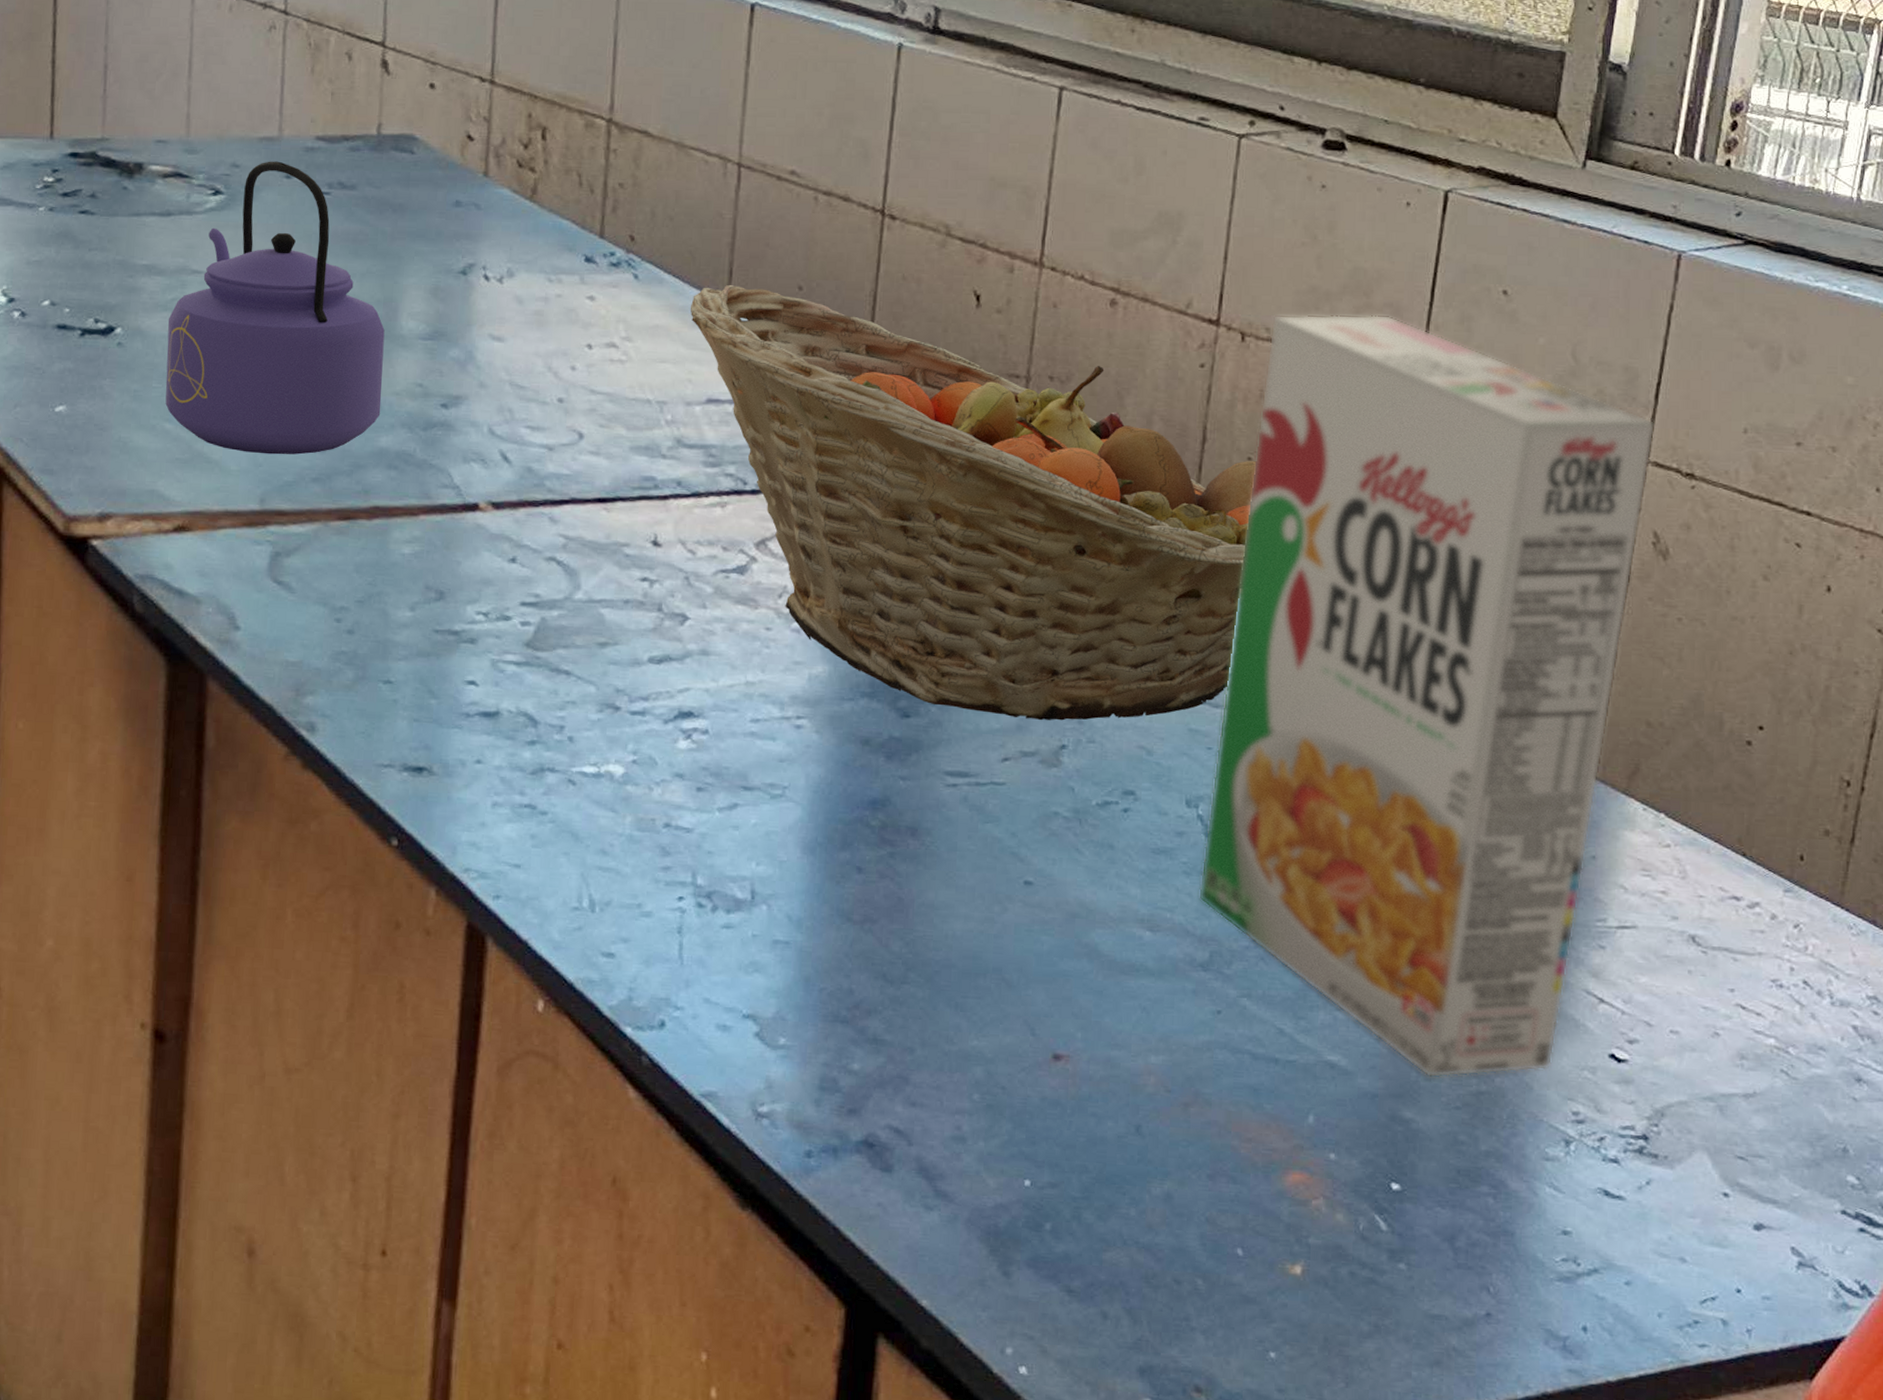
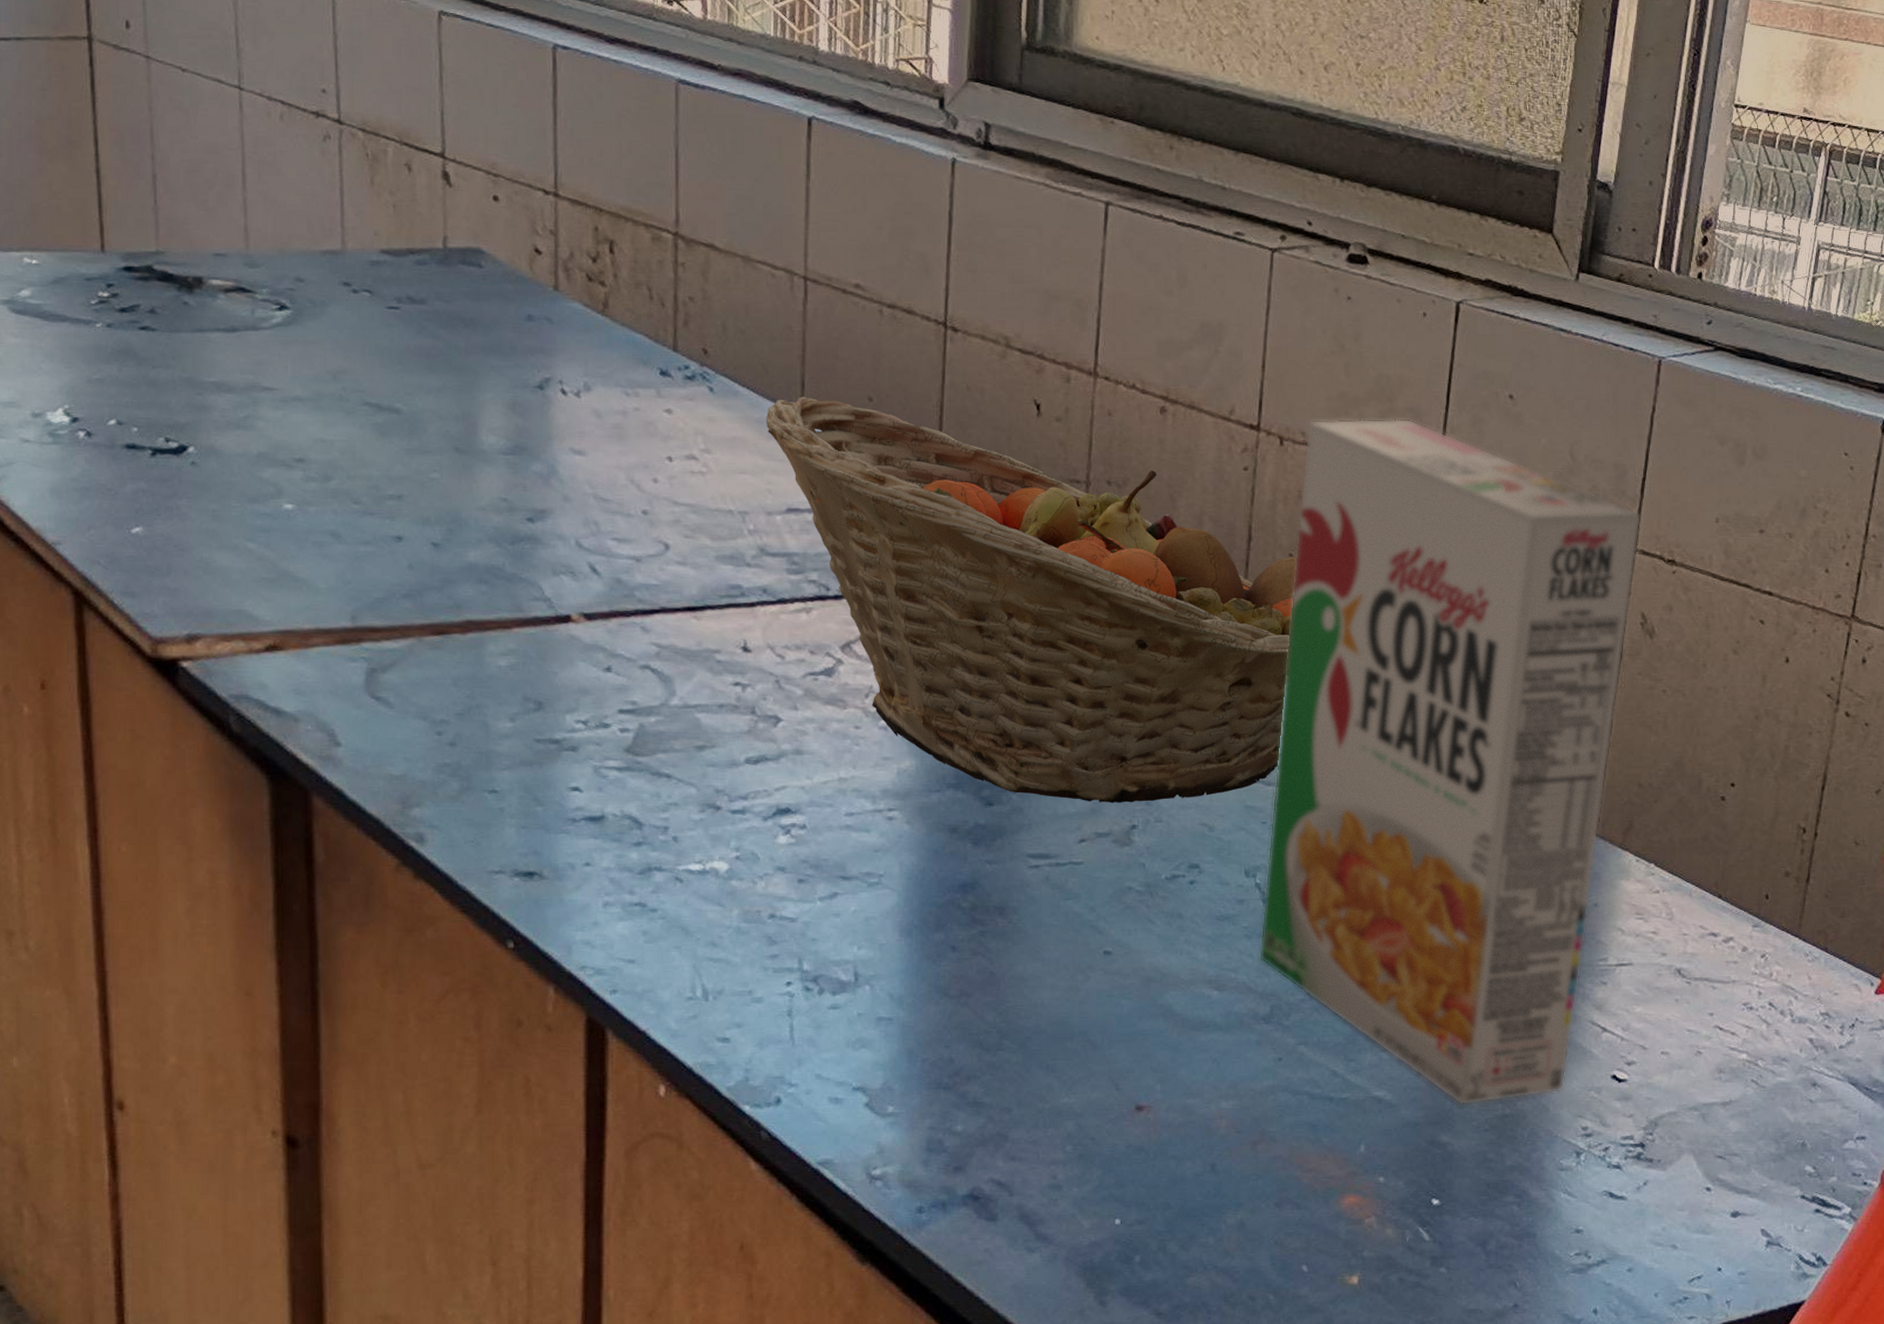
kettle: present [165,161,385,455] -> none [242,275,467,572]

